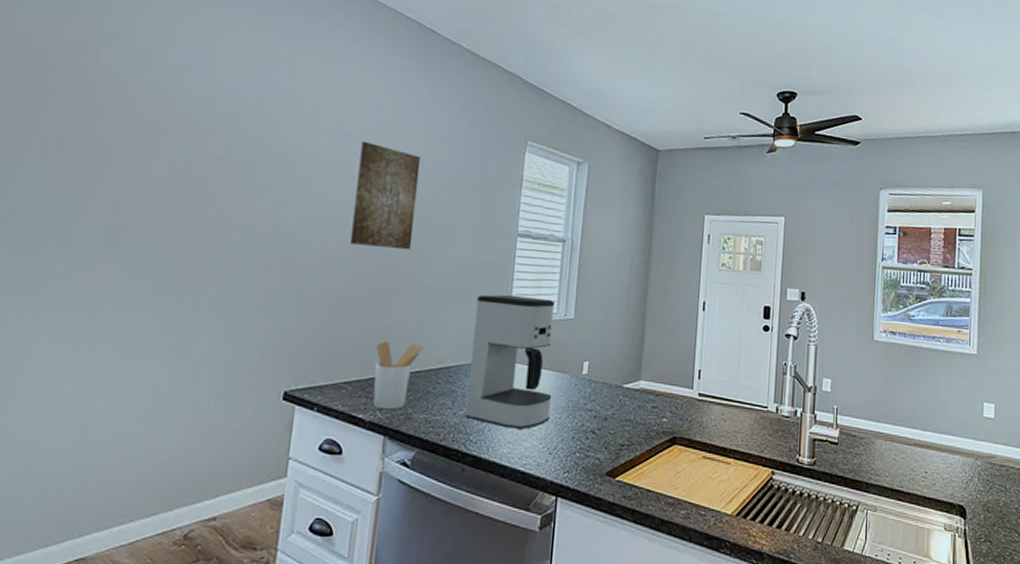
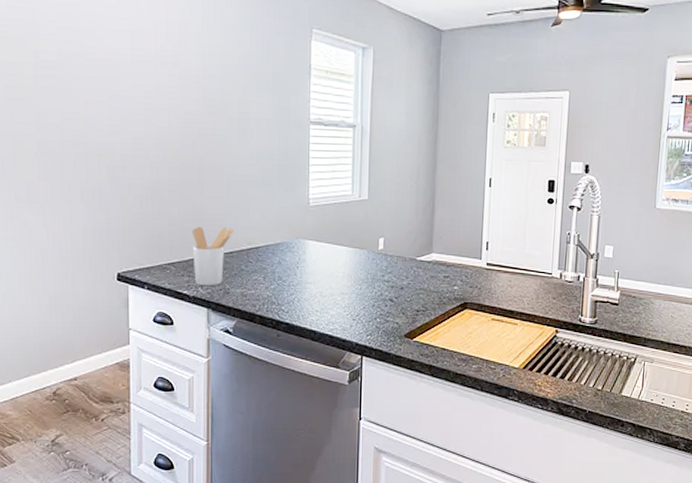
wall art: present [350,141,421,250] -> none [156,39,213,142]
coffee maker: present [465,294,556,429] -> none [276,179,352,299]

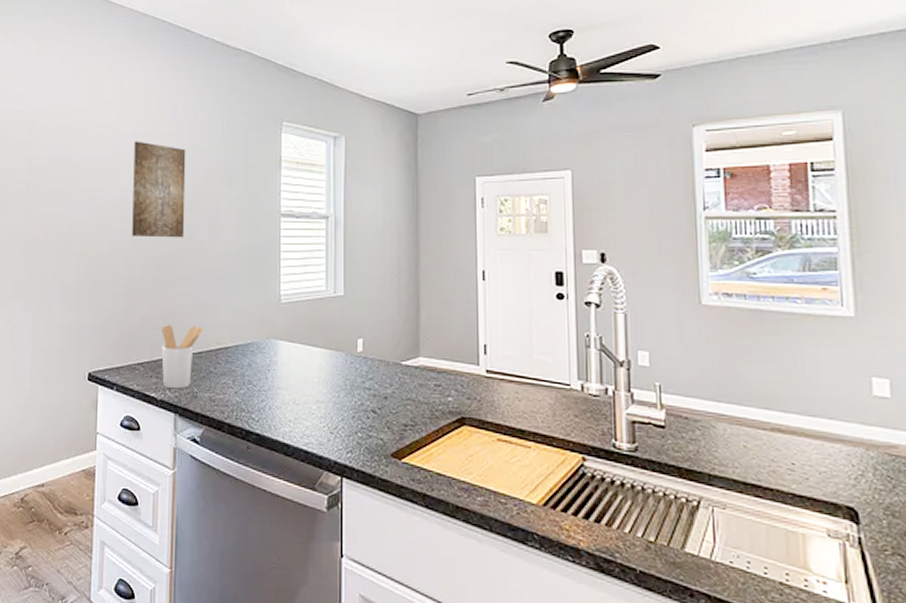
wall art: none [156,39,213,142] -> present [132,141,186,238]

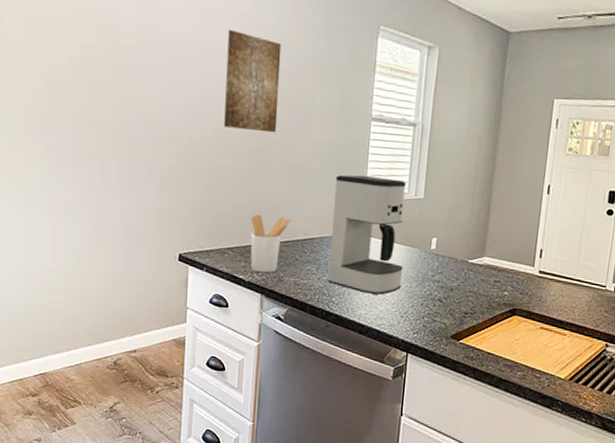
coffee maker: none [246,274,328,408] -> present [328,174,407,295]

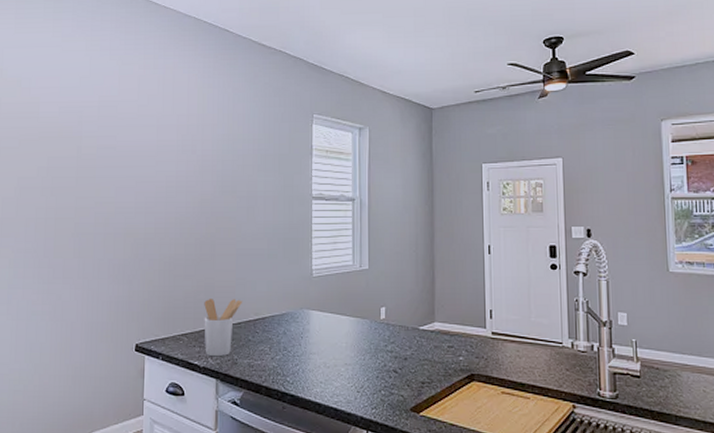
wall art: present [224,29,282,133] -> none [176,131,226,219]
coffee maker: present [328,174,407,295] -> none [281,251,355,370]

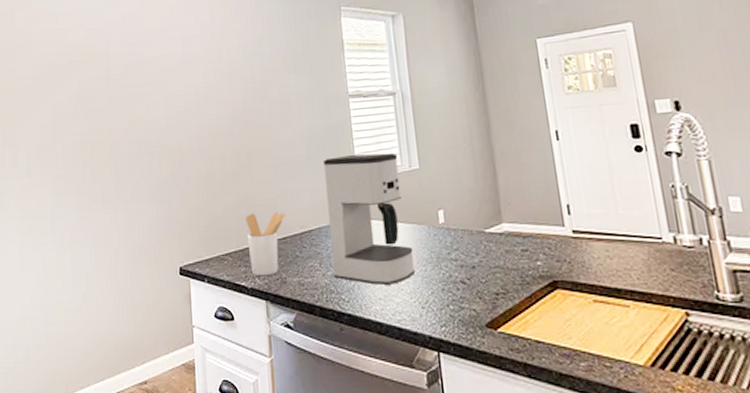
coffee maker: none [281,251,355,370] -> present [324,152,416,285]

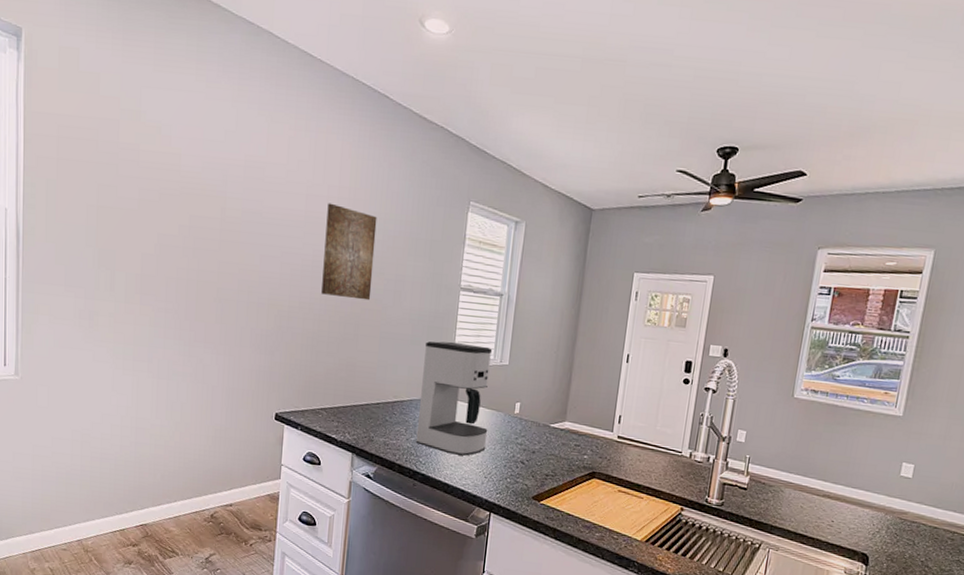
wall art: none [202,40,258,131] -> present [321,203,377,301]
utensil holder: present [245,212,287,277] -> none [342,377,383,433]

